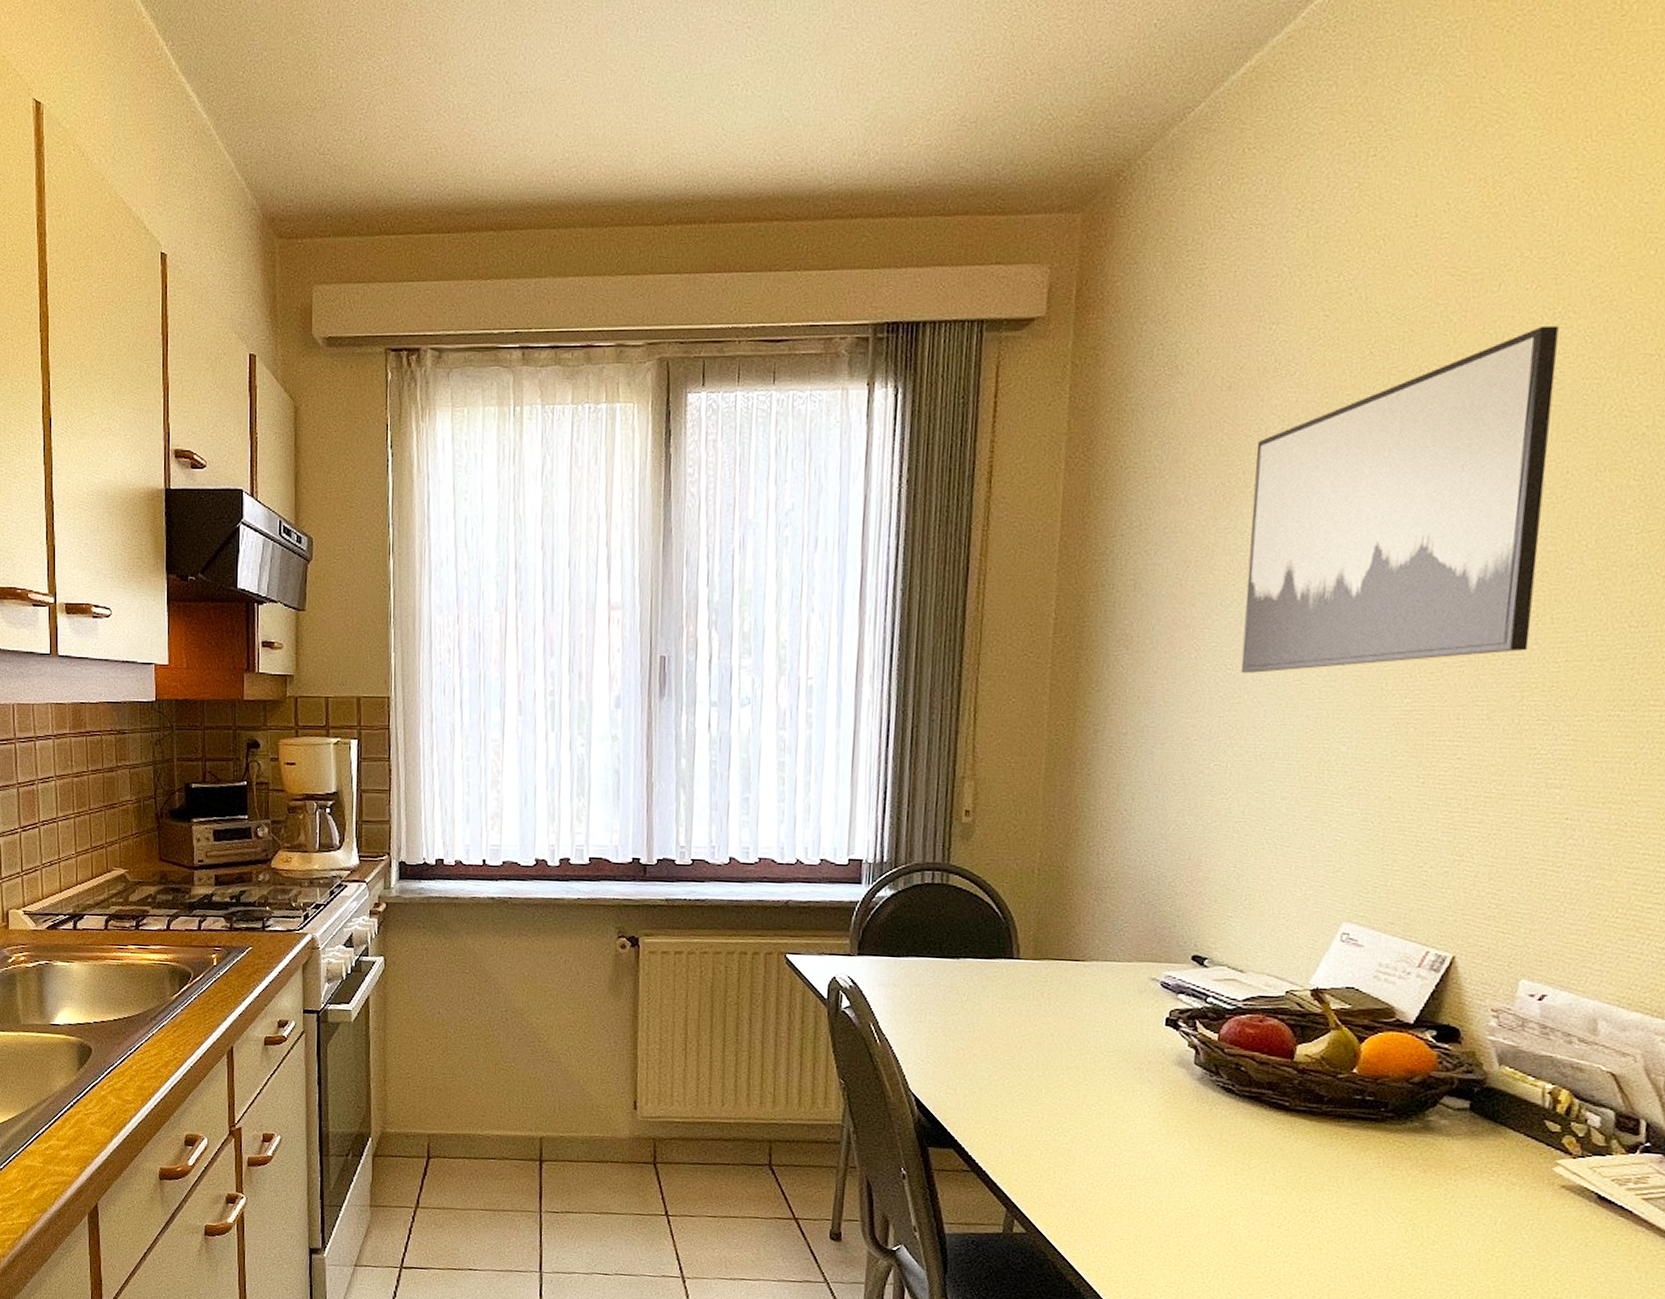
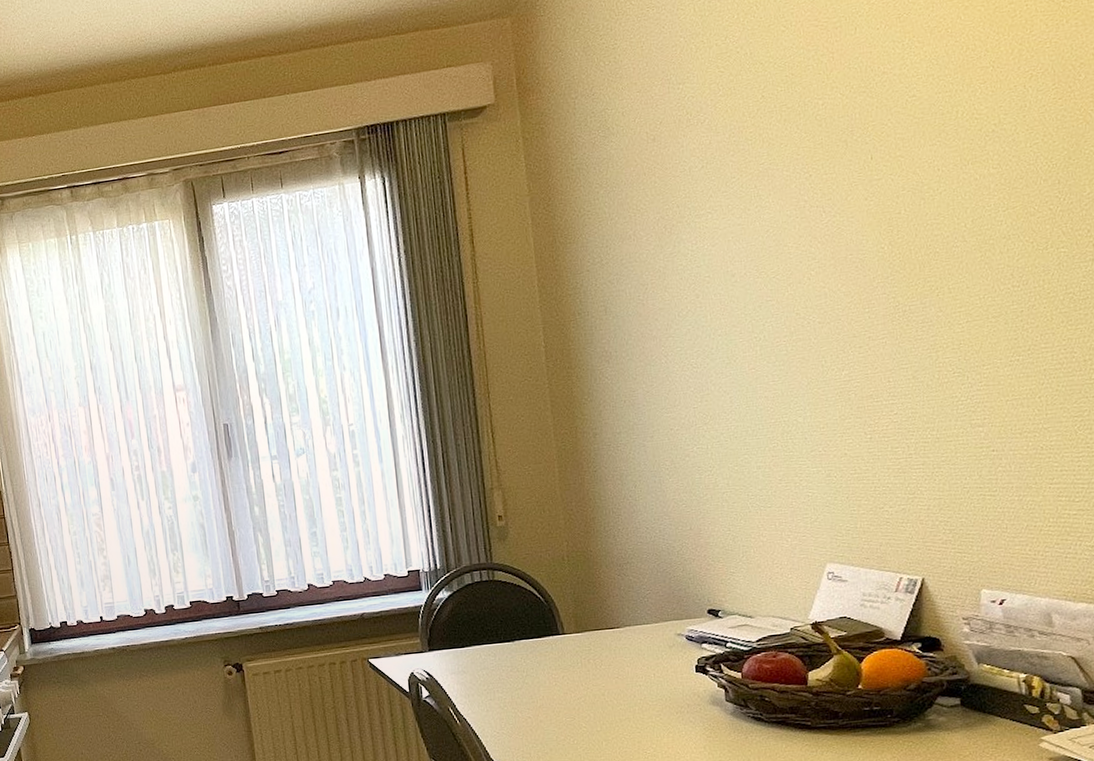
wall art: present [1240,325,1559,673] -> none [684,54,934,369]

